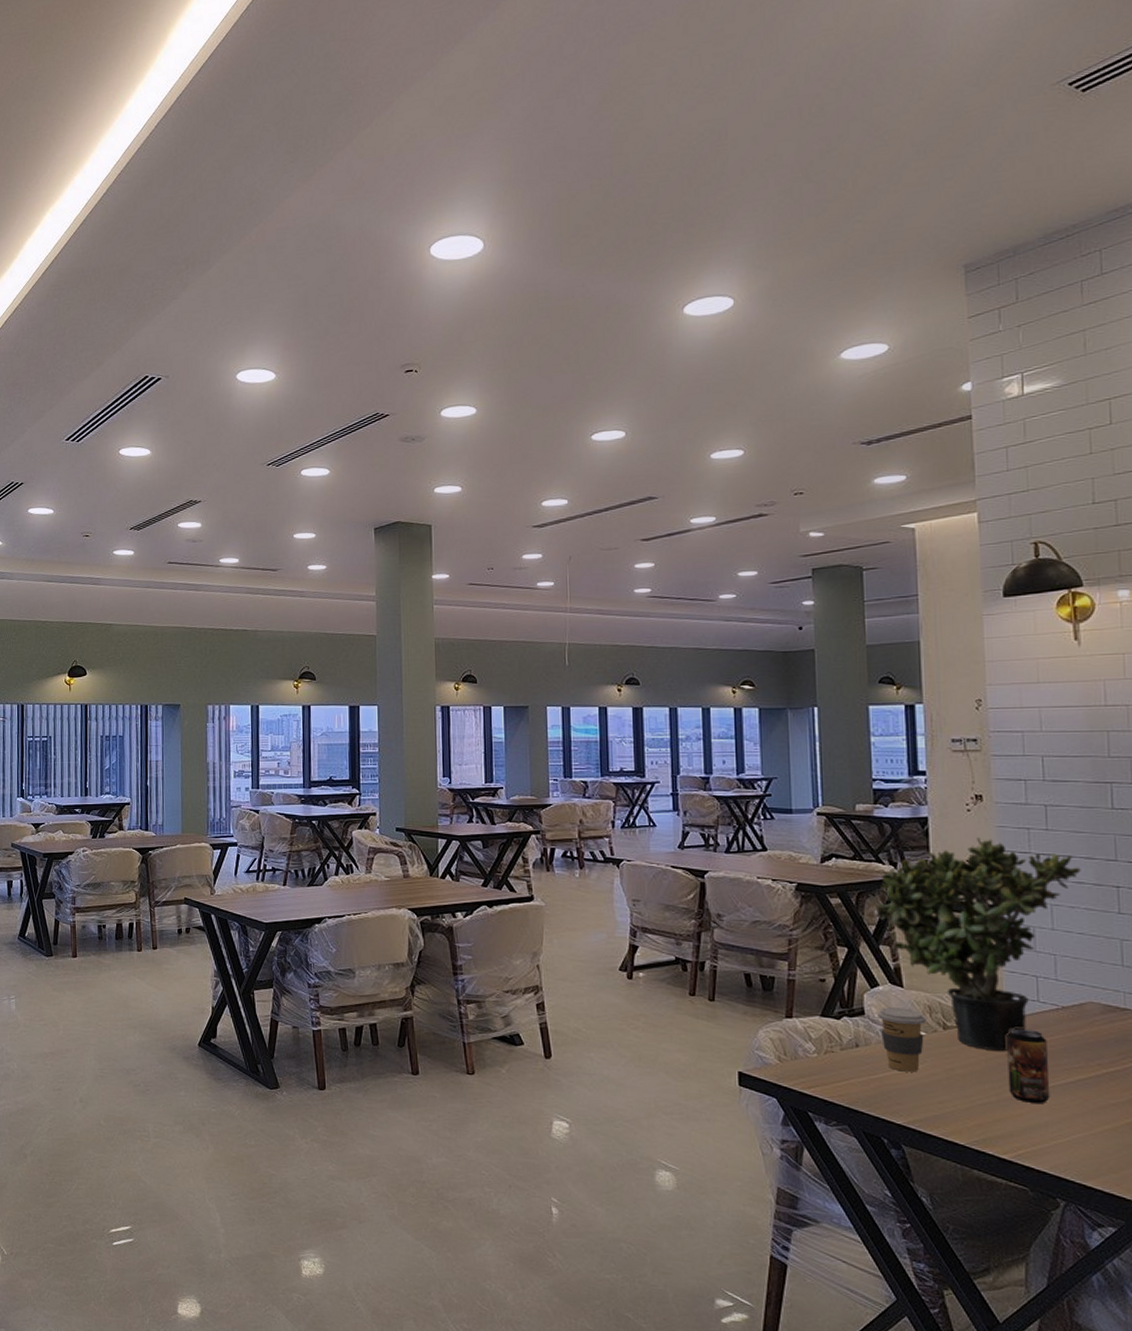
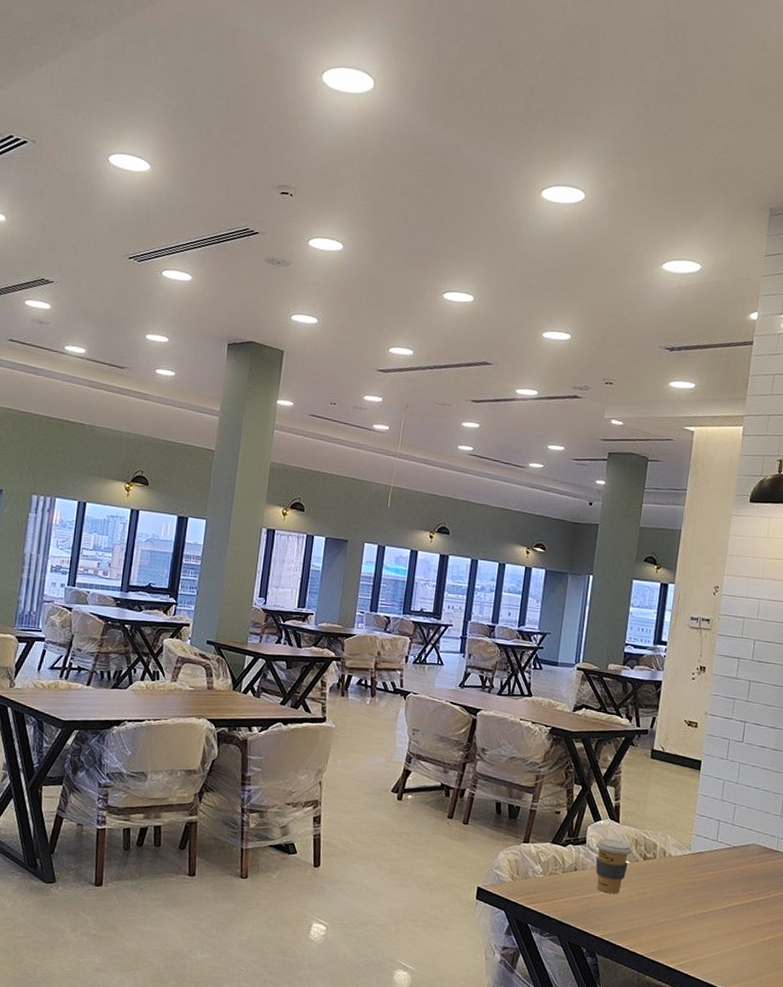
potted plant: present [875,837,1081,1052] -> none [608,702,766,881]
beverage can: present [1007,1028,1050,1103] -> none [683,861,717,924]

